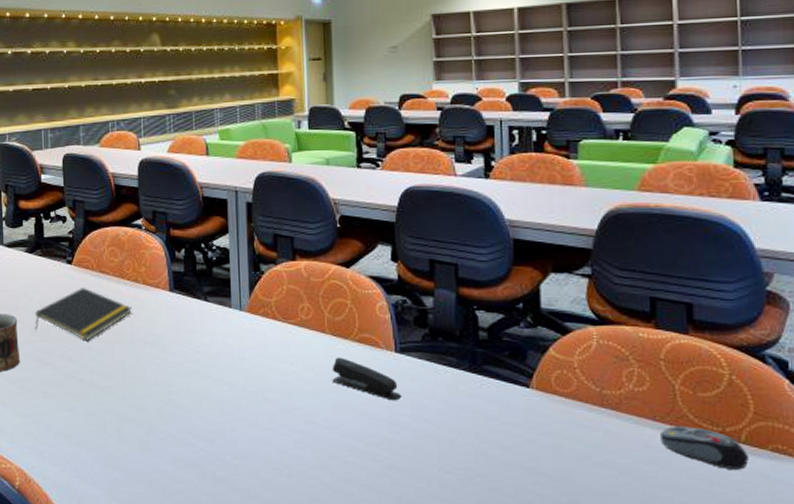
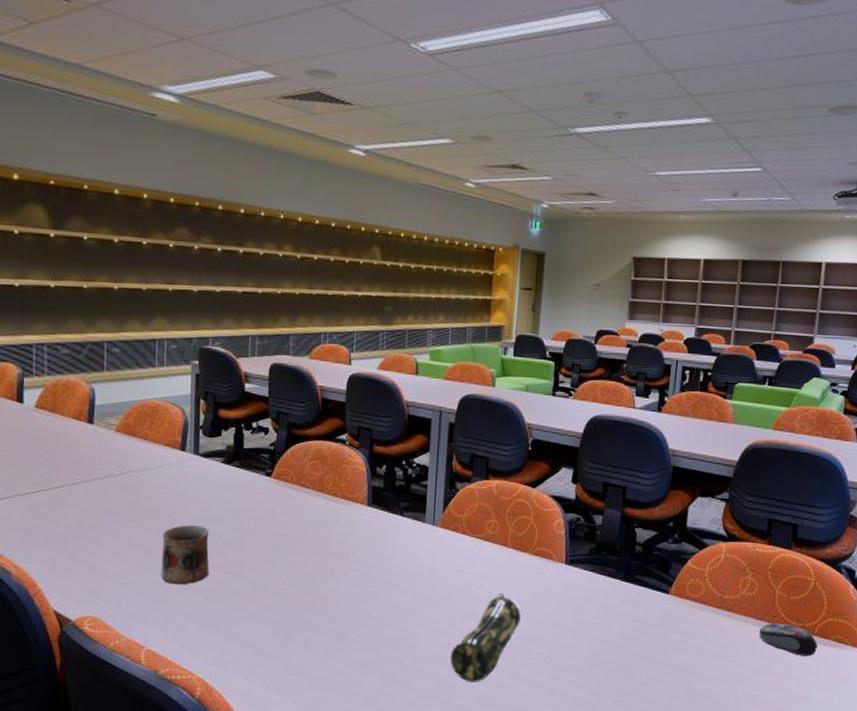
notepad: present [34,288,132,340] -> none [227,501,329,553]
pencil case: none [274,384,350,485] -> present [450,593,521,682]
stapler: present [332,357,402,401] -> none [509,569,566,607]

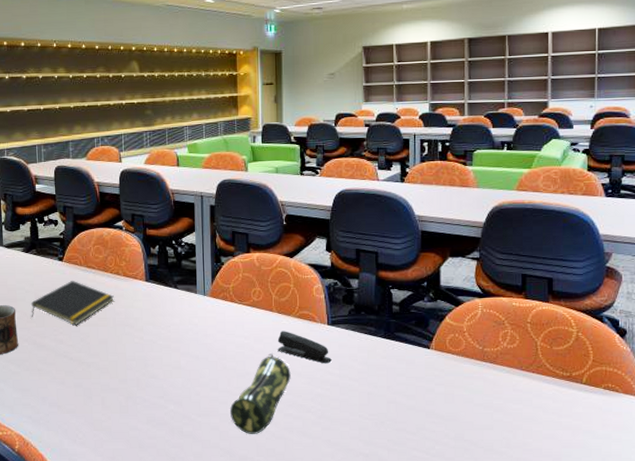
notepad: none [227,501,329,553] -> present [30,281,114,325]
stapler: none [509,569,566,607] -> present [277,331,332,364]
computer mouse: present [759,623,818,656] -> none [525,373,587,404]

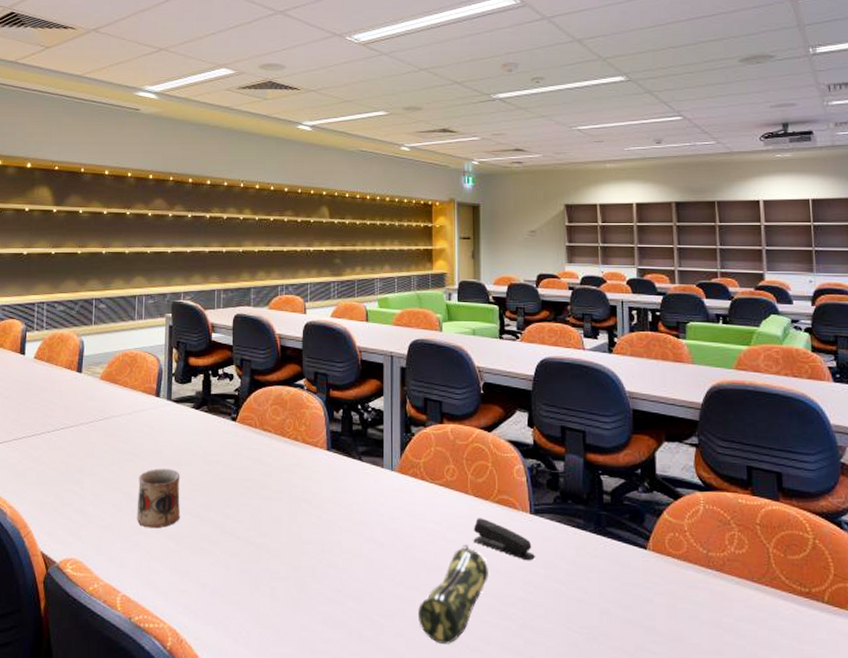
notepad: present [30,281,114,325] -> none [196,445,290,497]

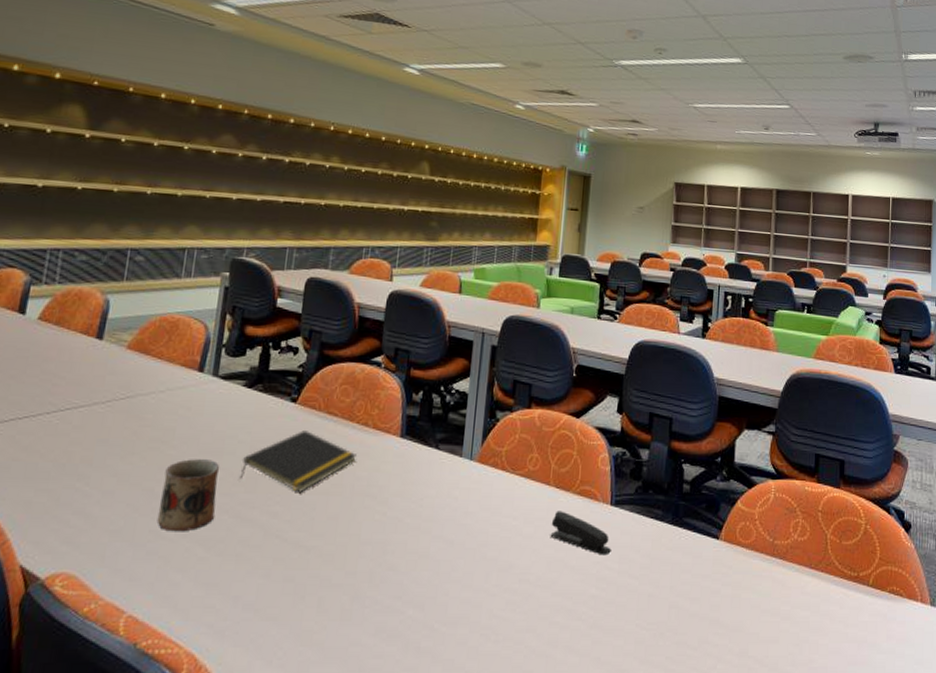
notepad: none [196,445,290,497] -> present [239,431,357,492]
pencil case: present [418,544,488,644] -> none [483,540,563,650]

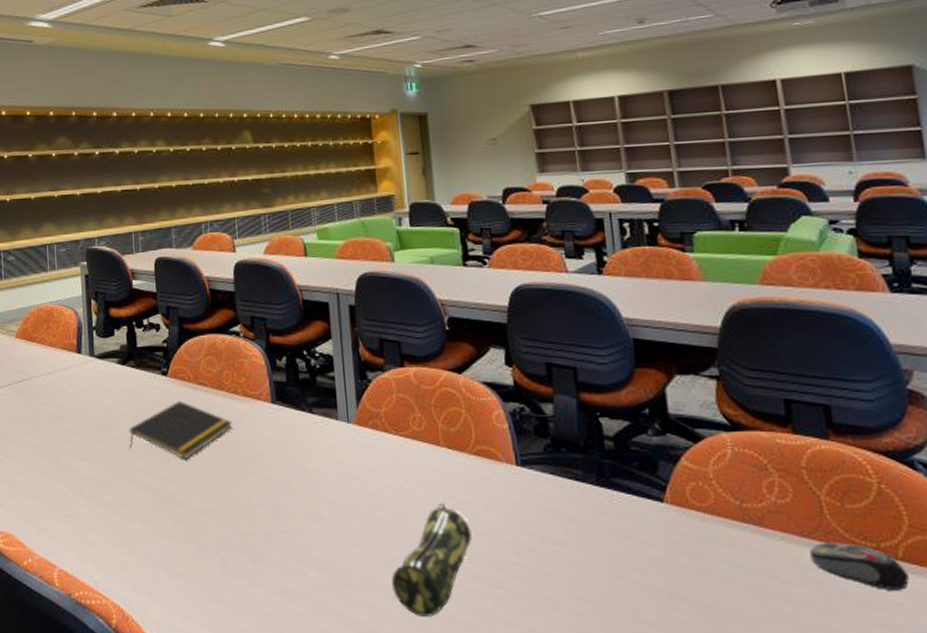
mug: present [157,459,220,532] -> none [66,432,114,497]
pencil case: none [483,540,563,650] -> present [392,503,472,617]
stapler: present [550,511,611,556] -> none [449,472,526,520]
computer mouse: none [813,573,873,611] -> present [809,542,909,590]

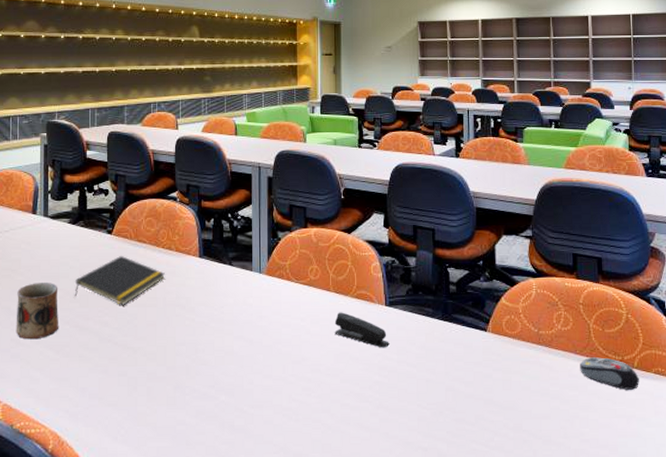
mug: none [66,432,114,497] -> present [16,283,59,340]
pencil case: present [392,503,472,617] -> none [285,337,348,427]
stapler: none [449,472,526,520] -> present [334,312,390,348]

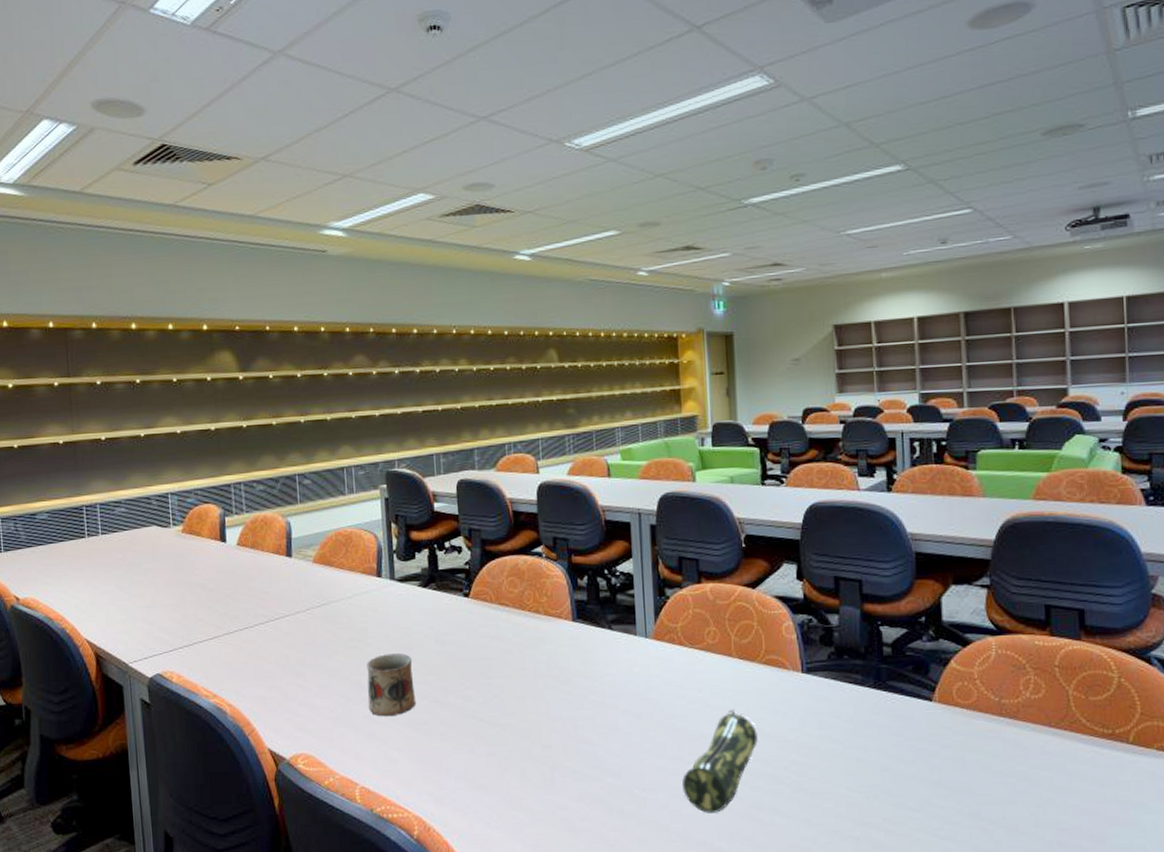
notepad: present [74,256,165,305] -> none [430,622,533,677]
pencil case: none [285,337,348,427] -> present [682,710,758,813]
stapler: present [334,312,390,348] -> none [739,681,809,722]
computer mouse: present [580,357,639,390] -> none [1055,730,1136,770]

